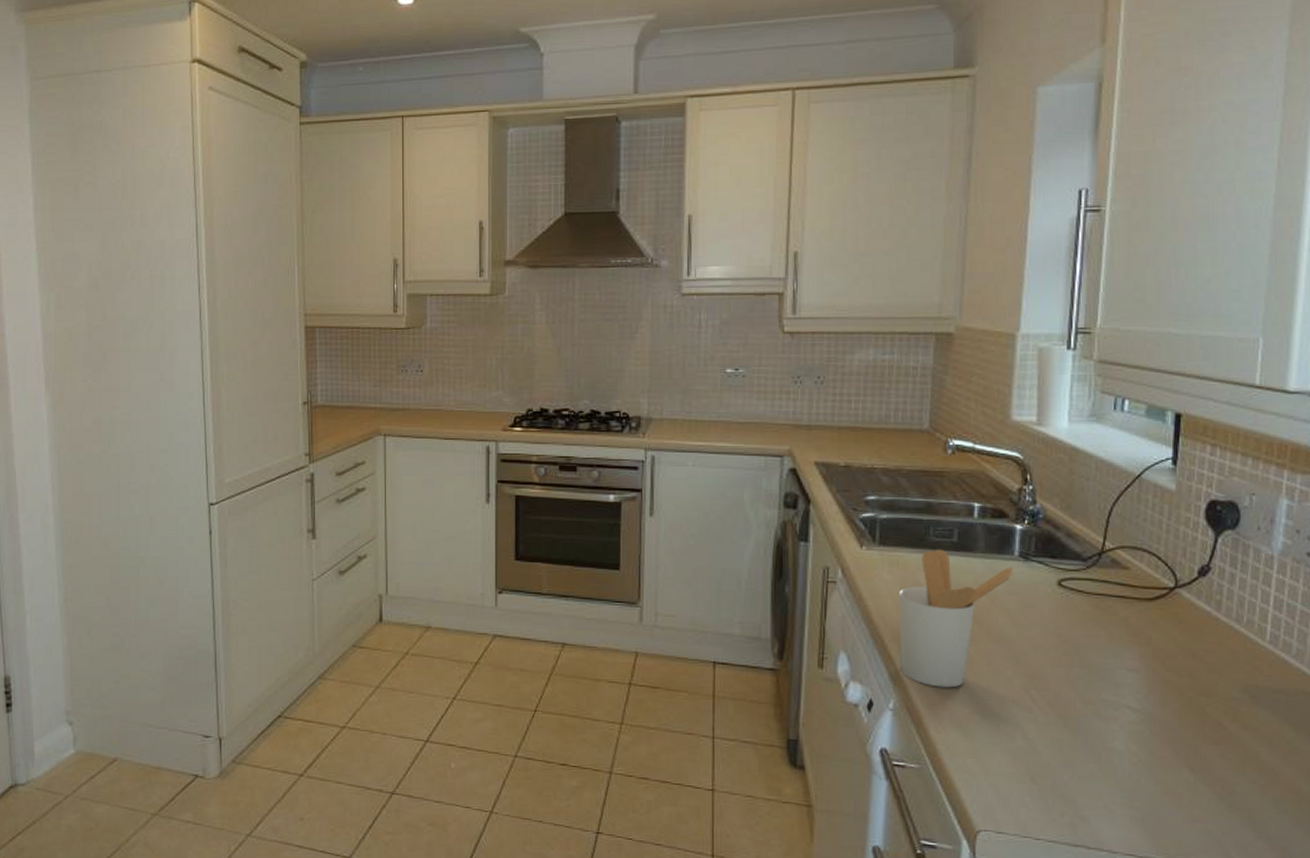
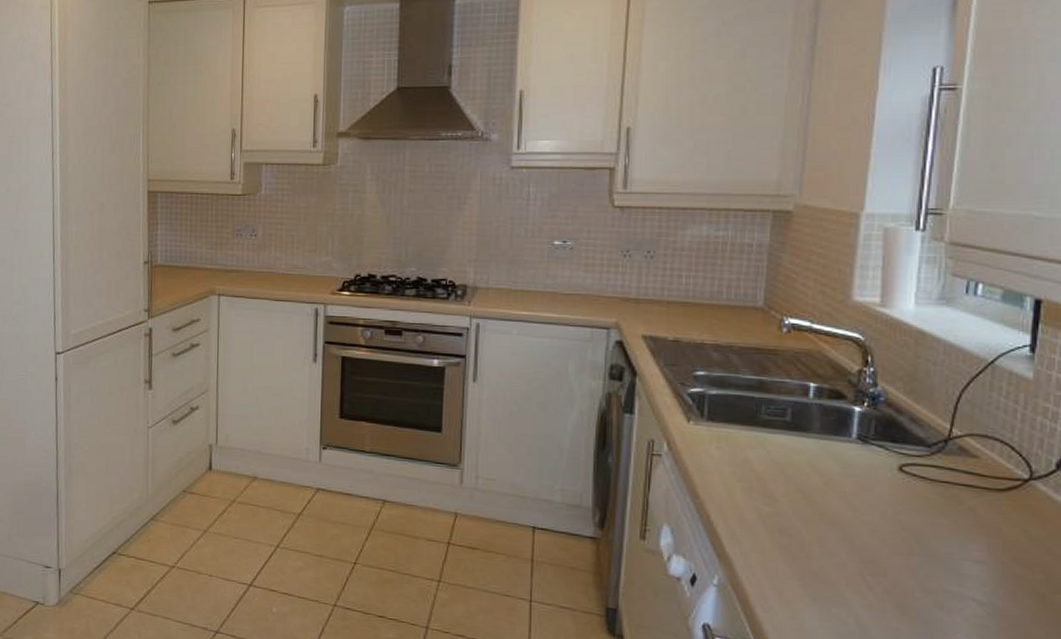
utensil holder: present [898,550,1013,688] -> none [726,428,850,568]

